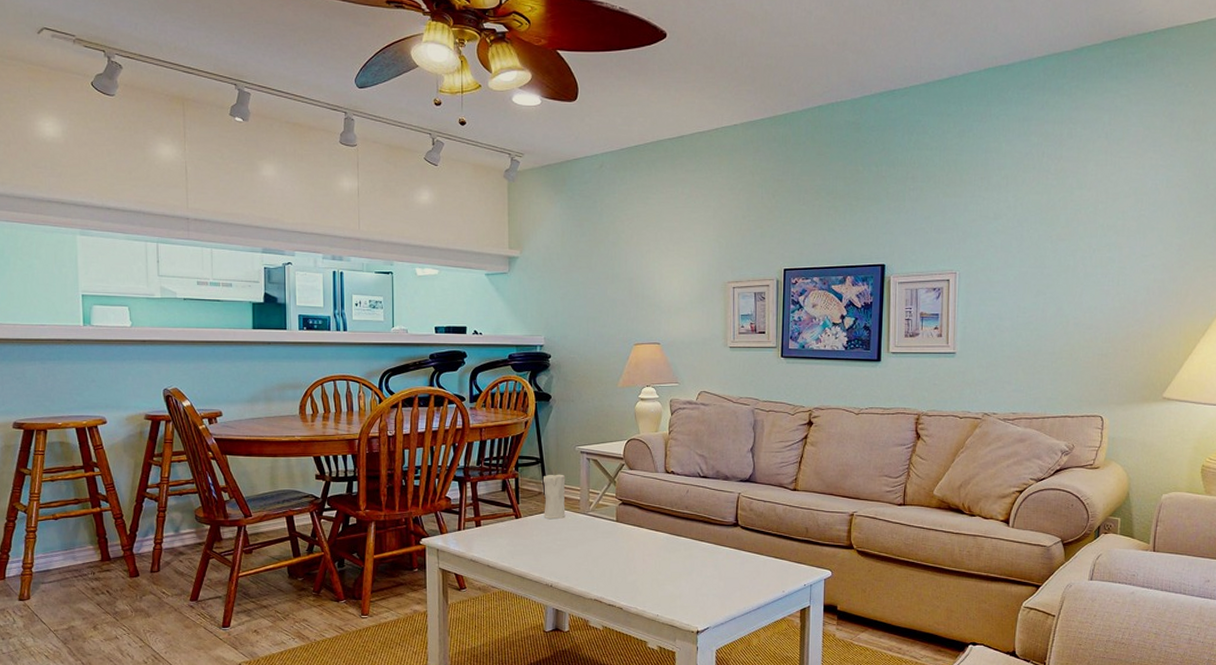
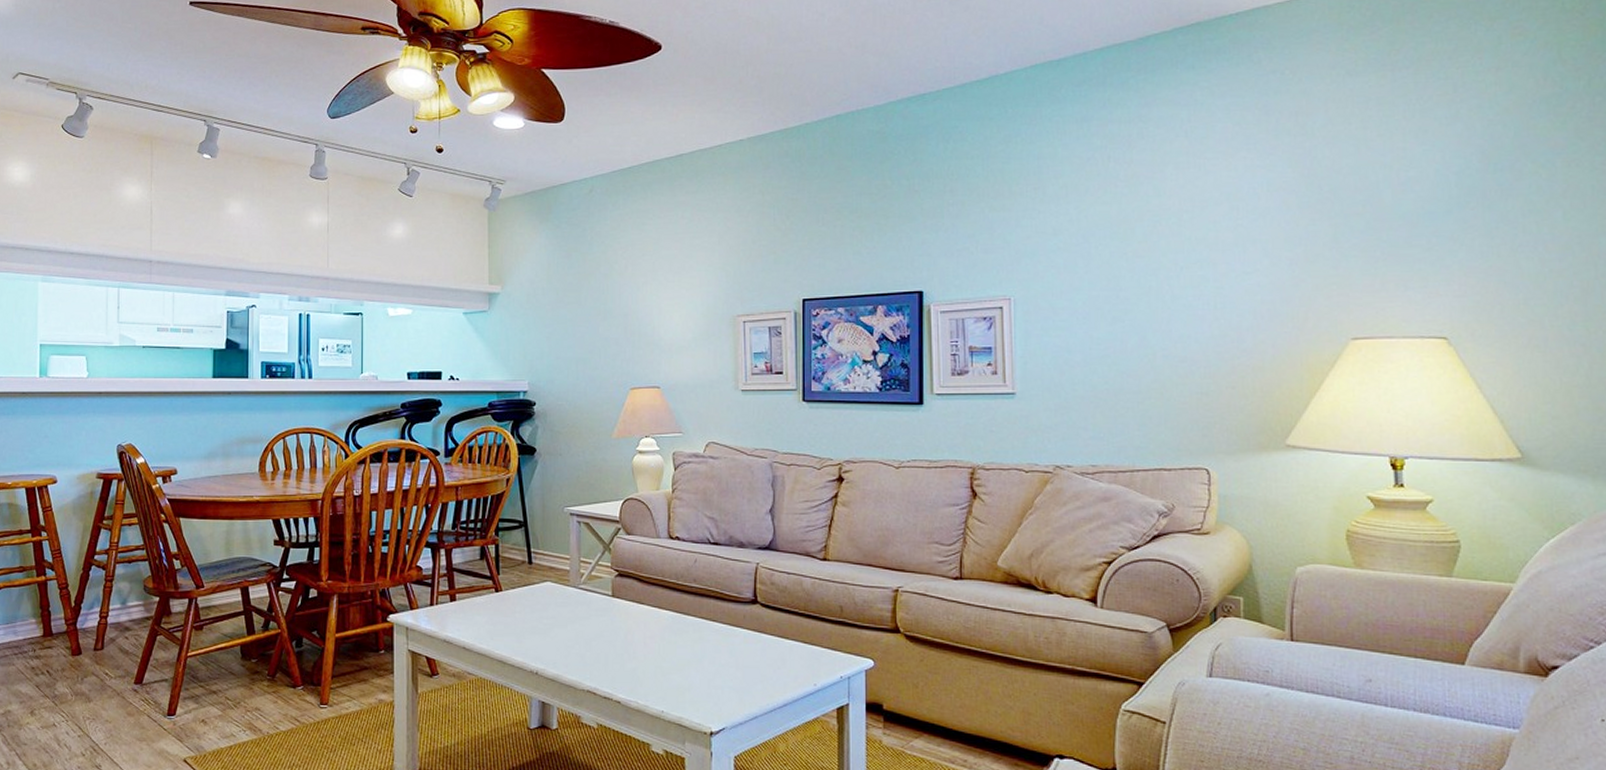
candle: present [542,474,566,520] -> none [526,540,553,594]

